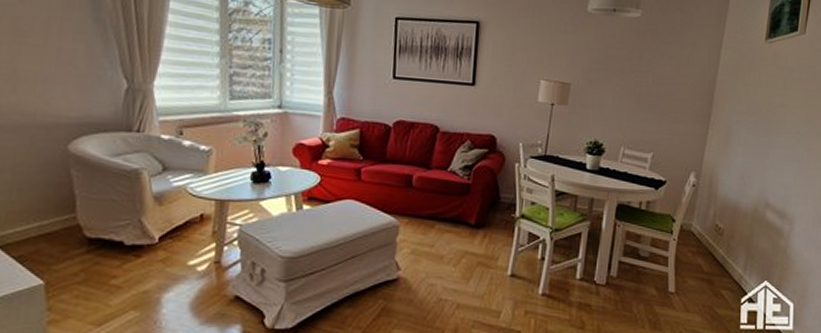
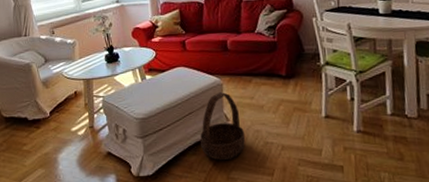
basket: none [360,235,416,317] -> present [200,92,245,161]

